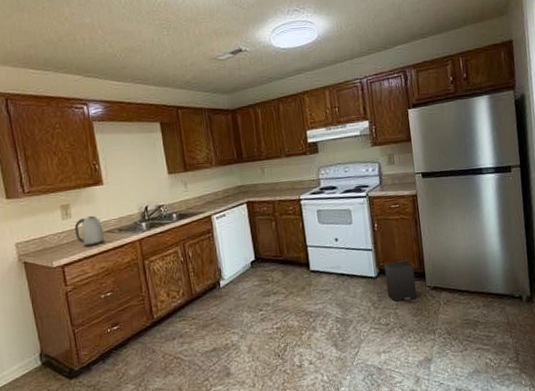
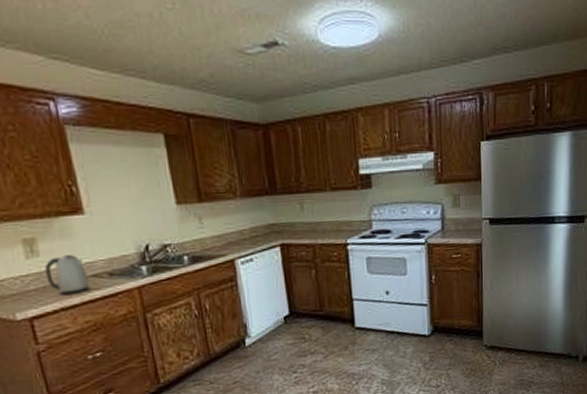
pedal bin: present [384,260,417,302] -> none [439,317,472,362]

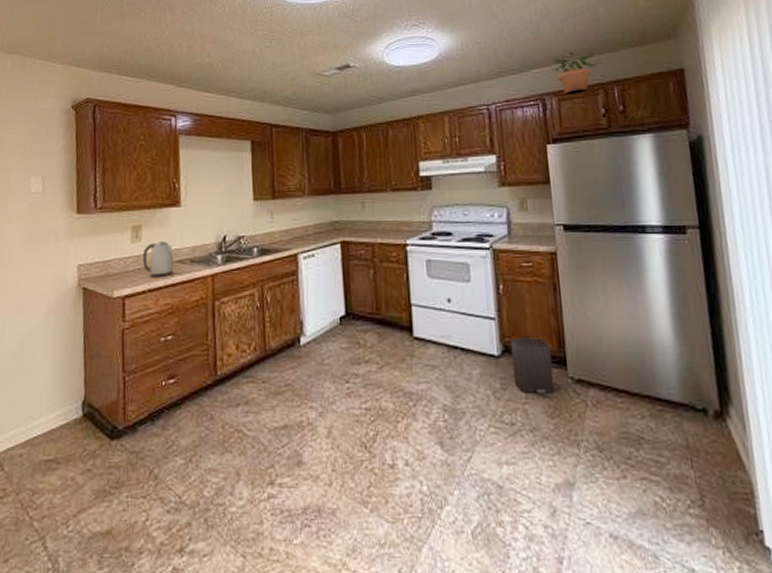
pedal bin: none [439,317,472,362] -> present [510,337,555,393]
potted plant: none [492,42,535,89] -> present [552,52,600,95]

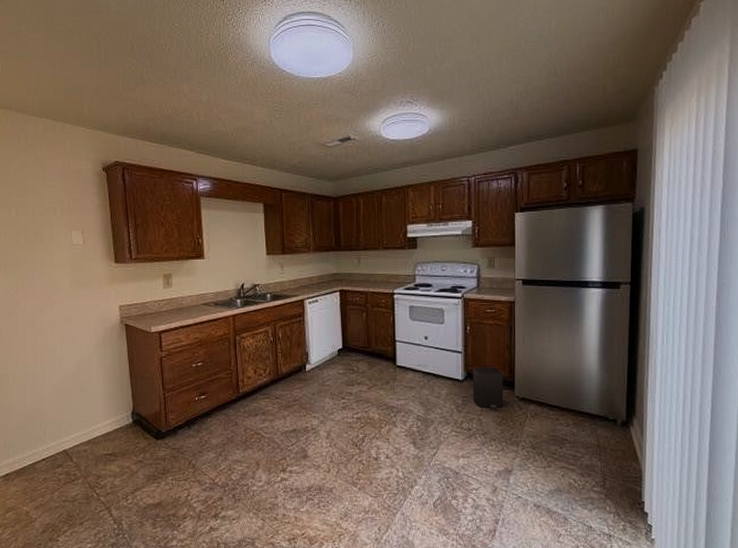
kettle: present [142,240,174,278] -> none [174,287,200,317]
potted plant: present [552,52,600,95] -> none [526,131,567,170]

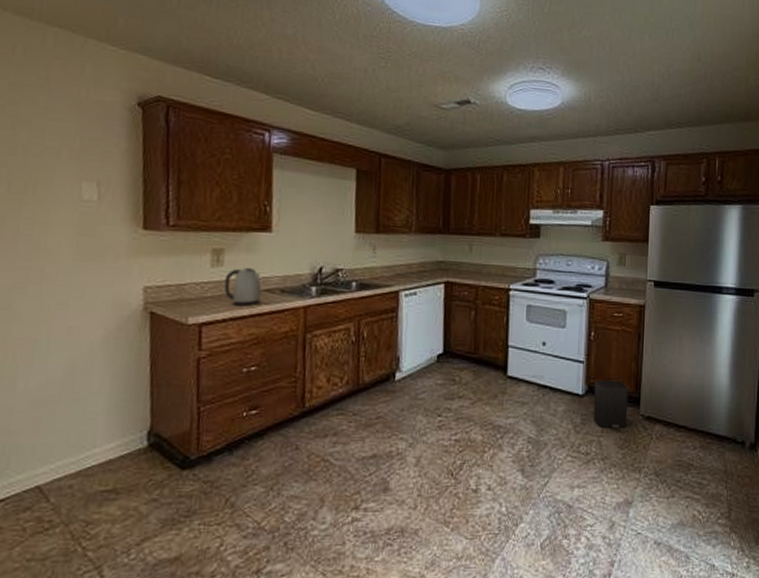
kettle: none [174,287,200,317] -> present [224,267,262,306]

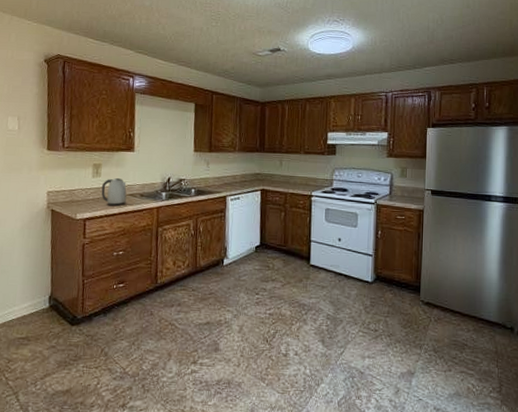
pedal bin: present [593,379,629,428] -> none [380,270,410,311]

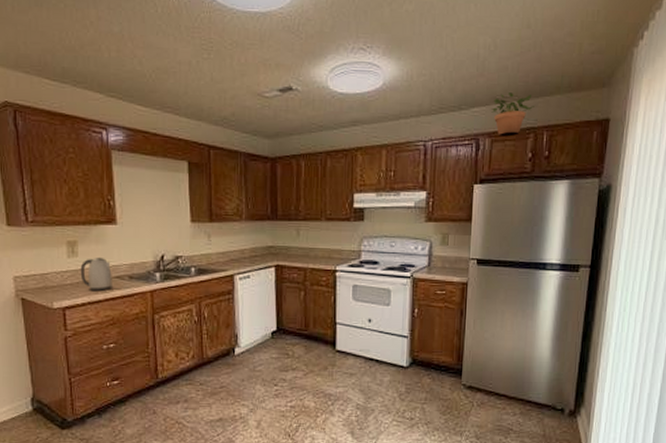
potted plant: none [439,56,477,91] -> present [490,93,536,137]

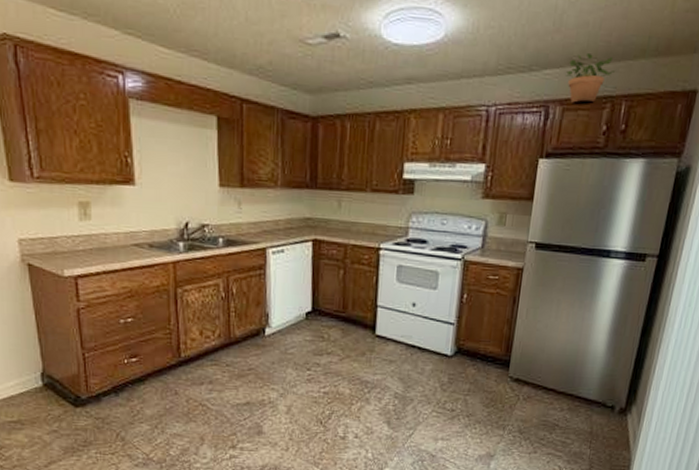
kettle: present [80,257,112,292] -> none [94,221,130,260]

